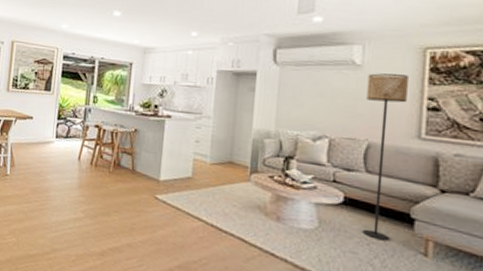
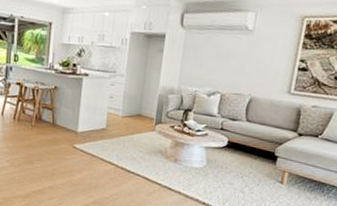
floor lamp: present [363,73,408,241] -> none [239,38,288,174]

